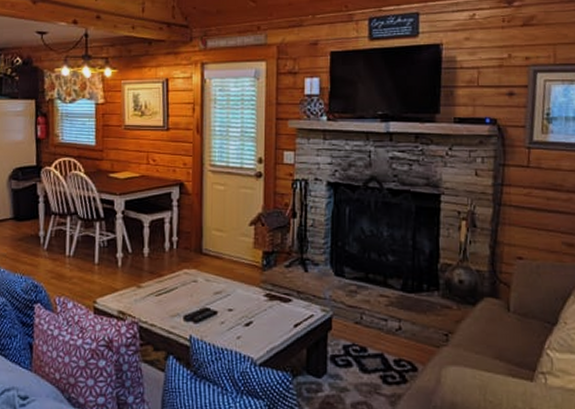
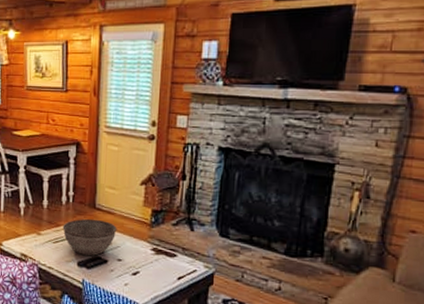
bowl: none [166,265,226,308] -> present [62,218,117,257]

